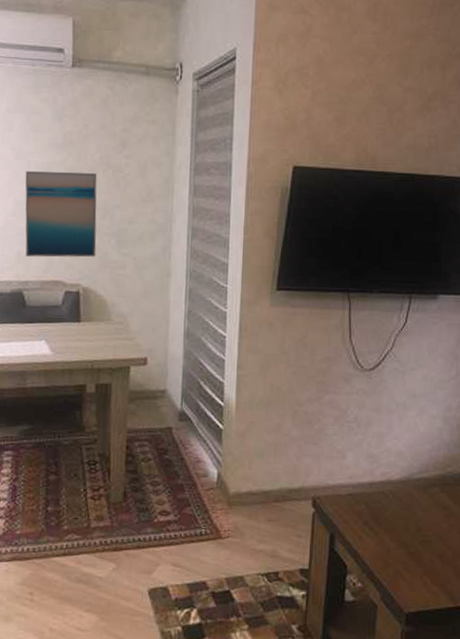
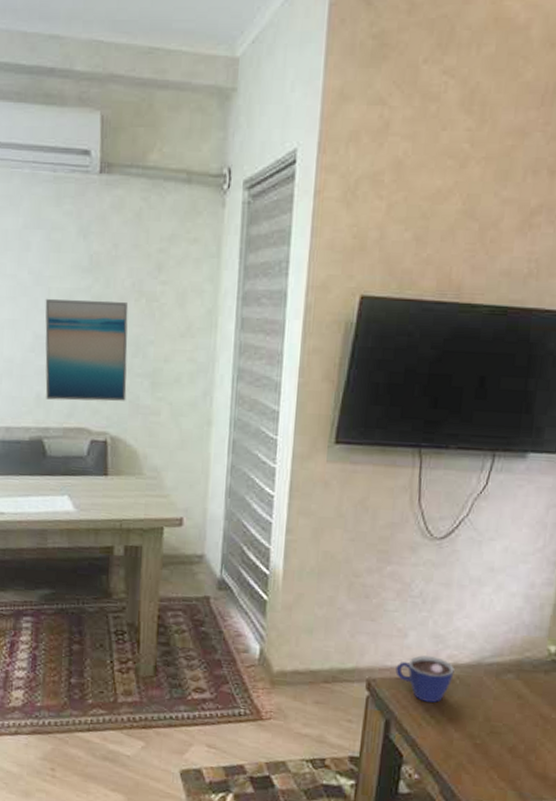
cup: none [337,474,388,516] -> present [395,655,454,703]

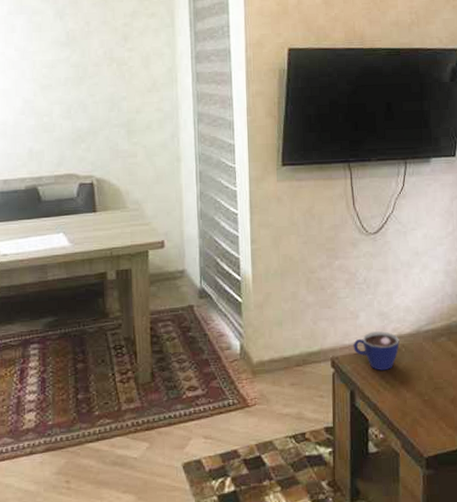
wall art: present [45,298,129,402] -> none [31,67,107,153]

